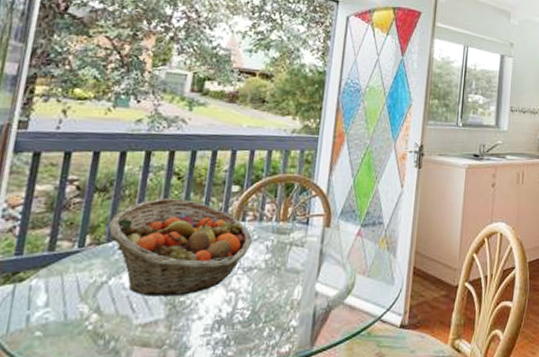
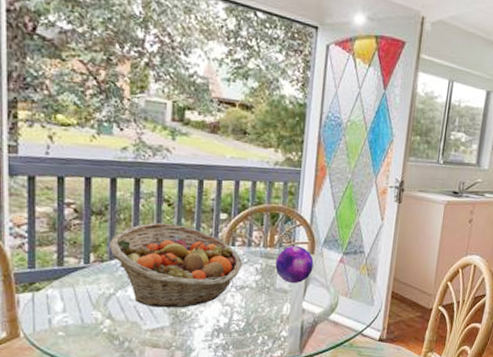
decorative orb: none [287,218,329,262] -> present [275,245,314,284]

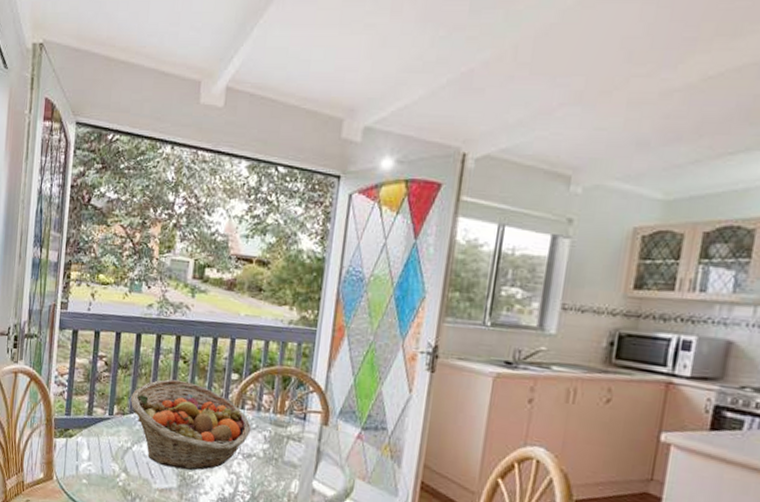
decorative orb: present [275,245,314,284] -> none [284,414,327,458]

